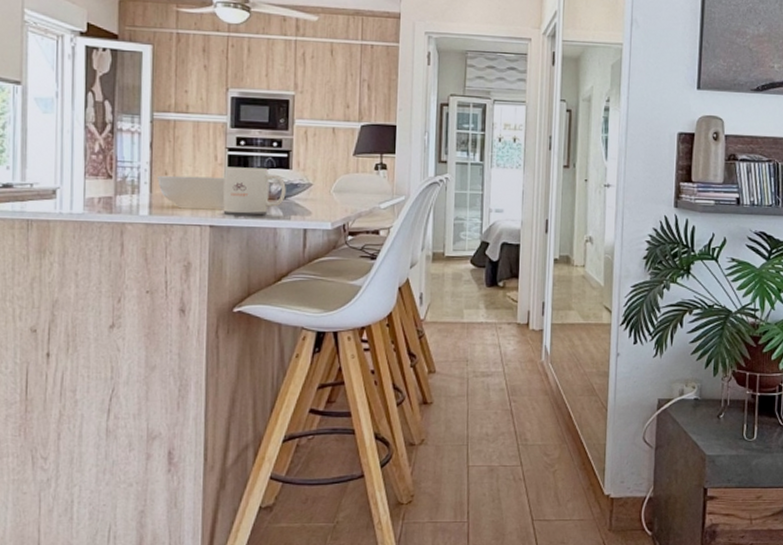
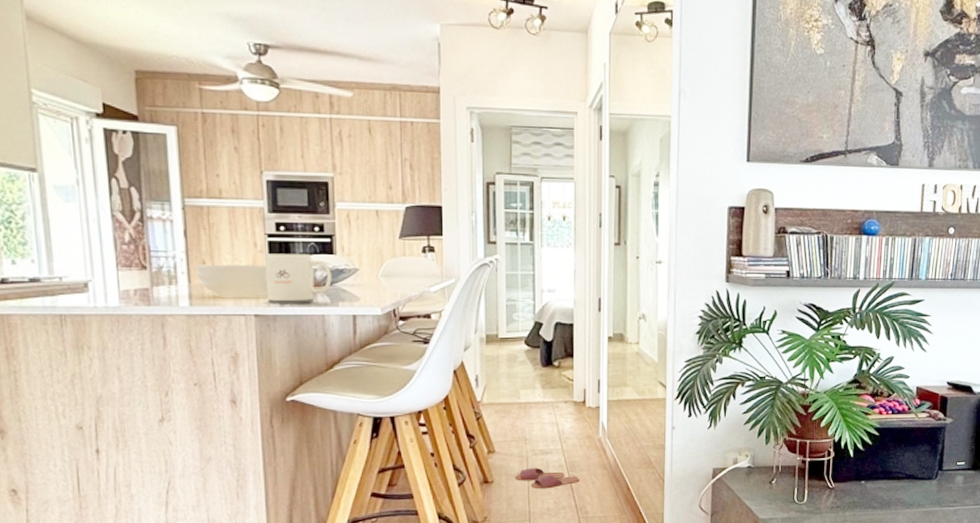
slippers: none [454,390,520,413] -> present [515,467,580,490]

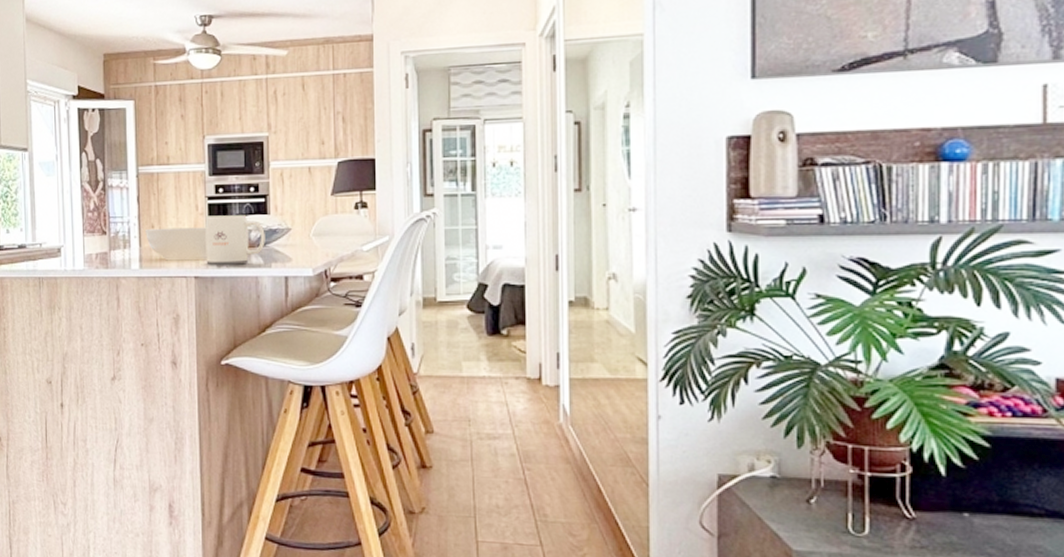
slippers: present [515,467,580,490] -> none [457,454,536,482]

